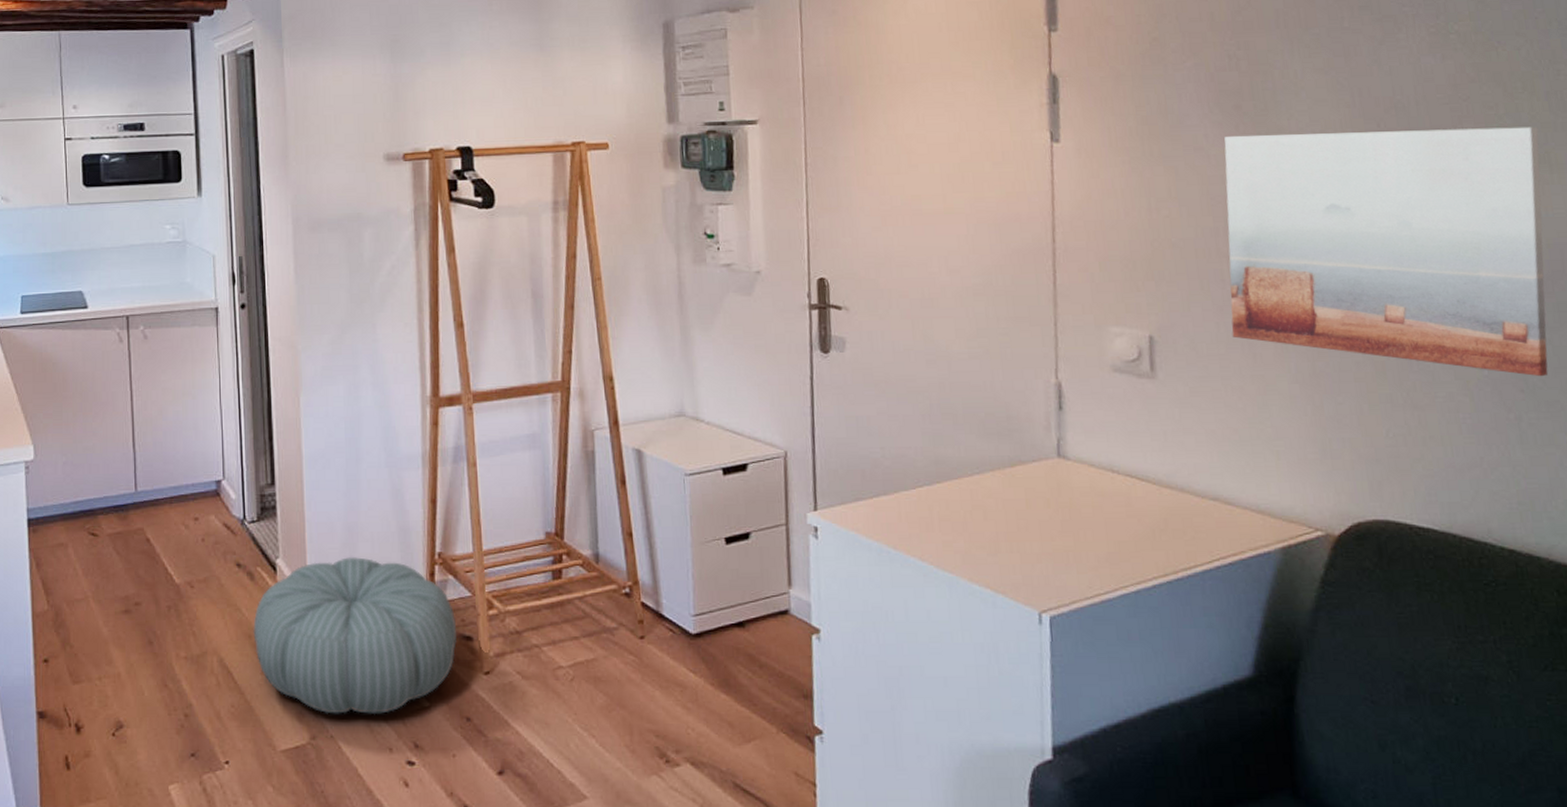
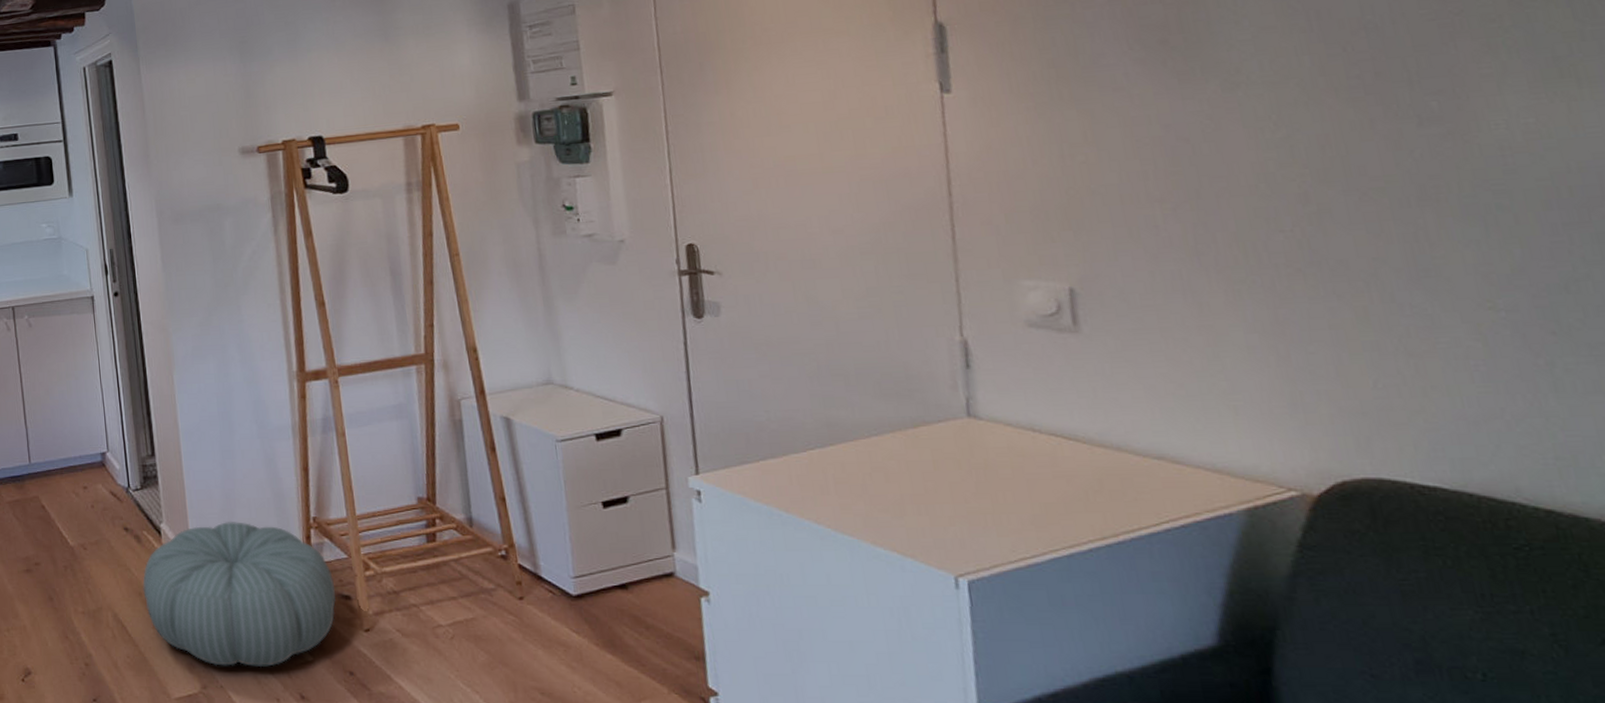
wall art: present [1224,126,1549,377] -> none [1149,37,1589,317]

